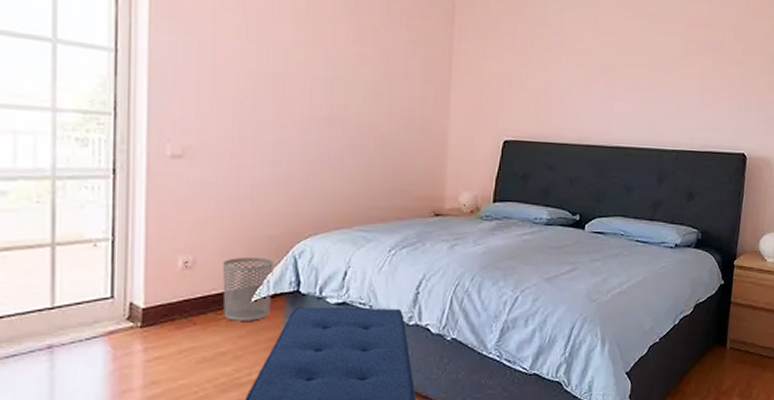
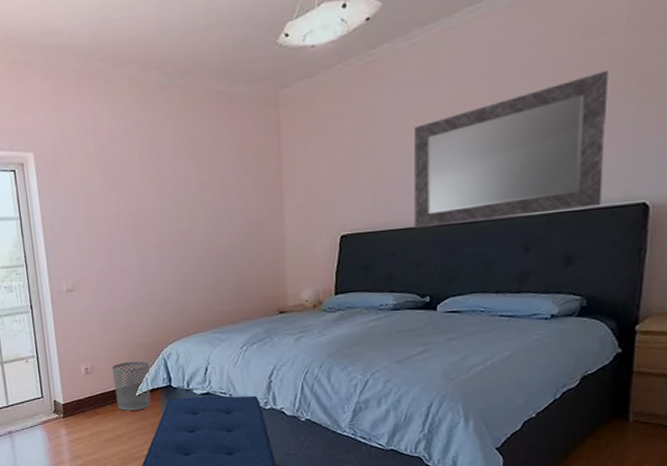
mirror: none [571,35,724,151] -> present [414,71,608,229]

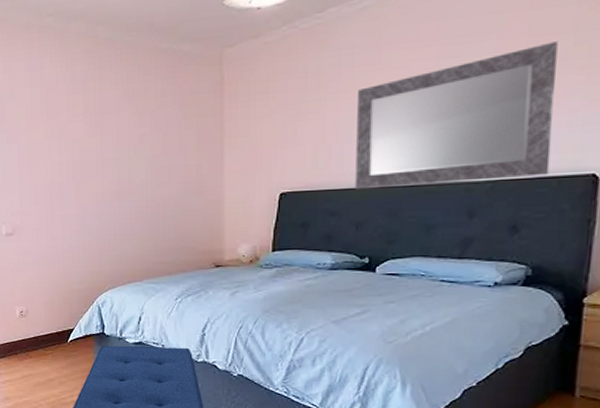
waste bin: present [112,361,151,411] -> none [47,306,84,356]

